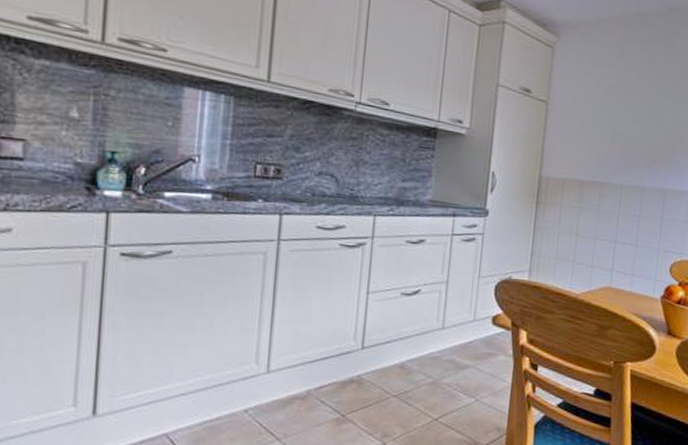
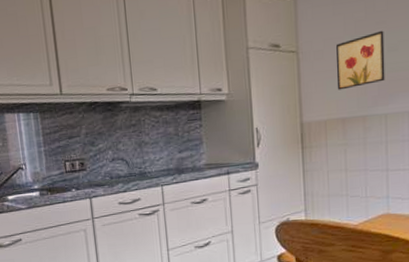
wall art: none [580,102,631,152] -> present [335,30,385,90]

